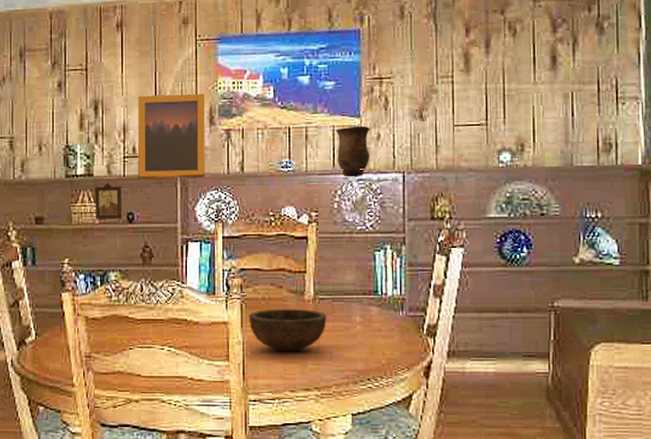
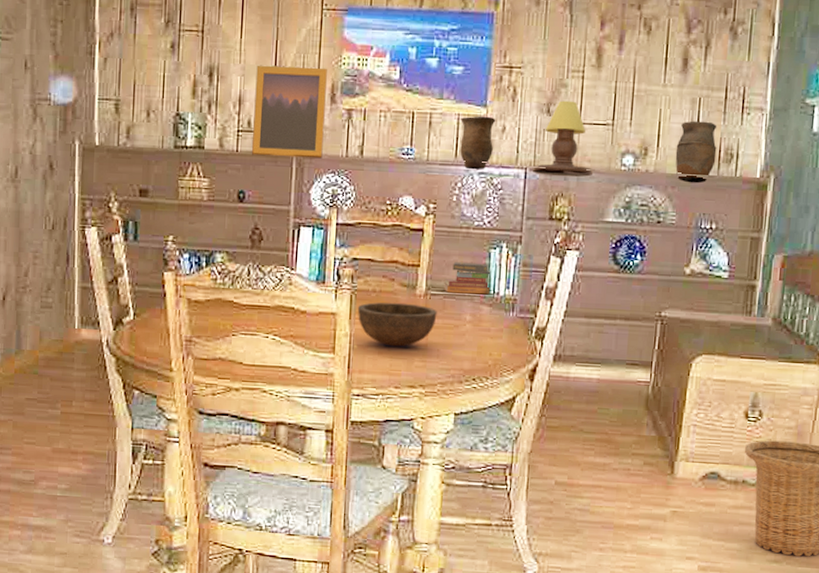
photo frame: present [95,183,123,219] -> none [203,157,233,197]
books: none [331,266,379,296] -> present [444,262,491,295]
table lamp: none [409,105,472,178] -> present [532,100,594,178]
vase: none [552,114,595,175] -> present [675,120,717,184]

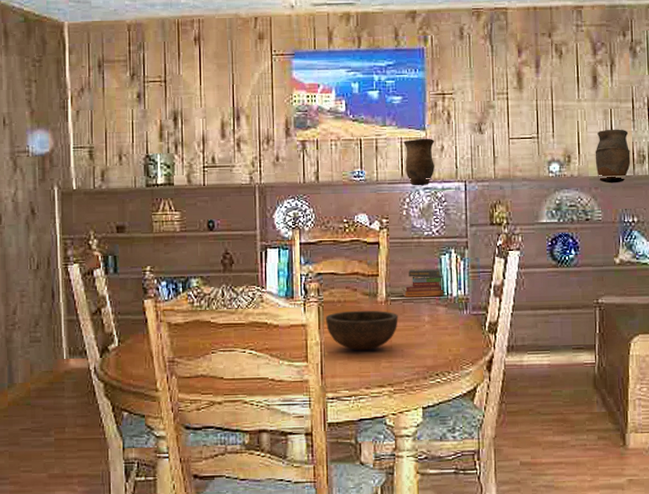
picture frame: present [252,65,327,159] -> none [216,106,282,188]
table lamp: present [532,100,594,178] -> none [471,119,525,187]

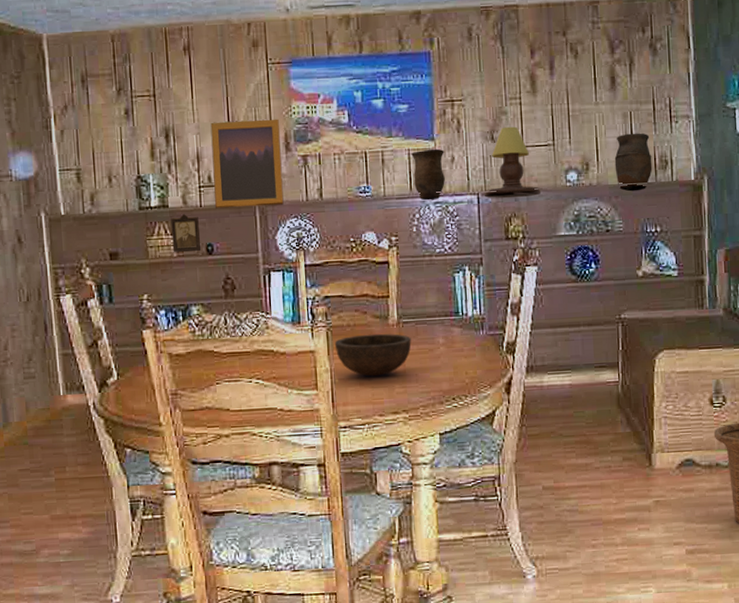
photo frame: none [175,192,203,227] -> present [171,214,202,252]
picture frame: none [216,106,282,188] -> present [210,118,284,209]
books: present [402,269,445,298] -> none [414,287,459,319]
table lamp: none [471,119,525,187] -> present [483,126,542,199]

